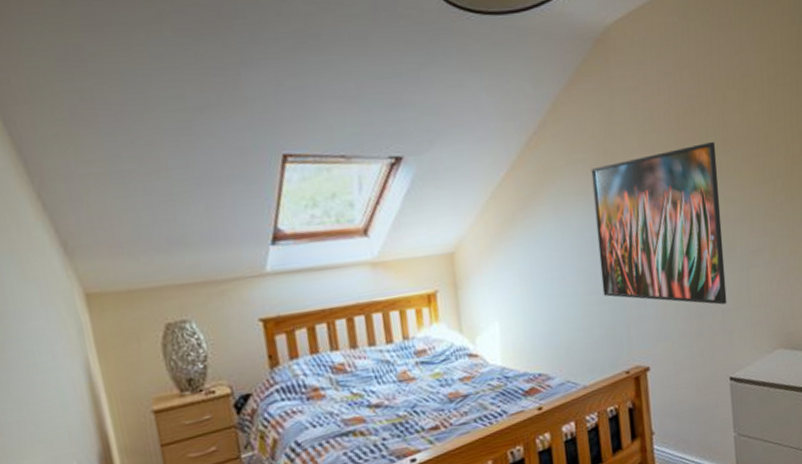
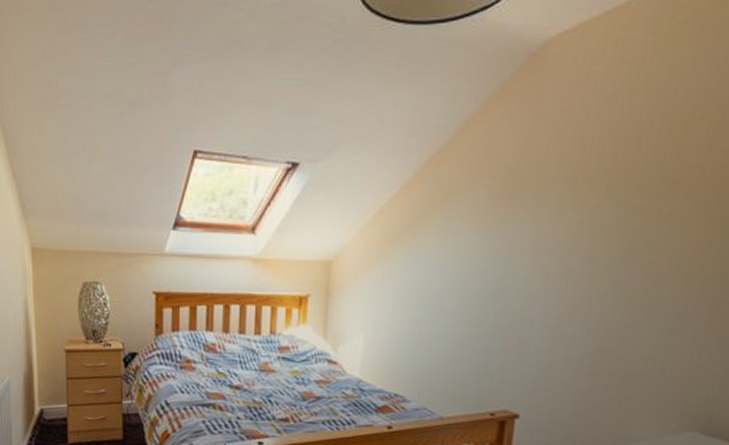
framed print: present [591,142,727,305] -> none [481,182,661,367]

